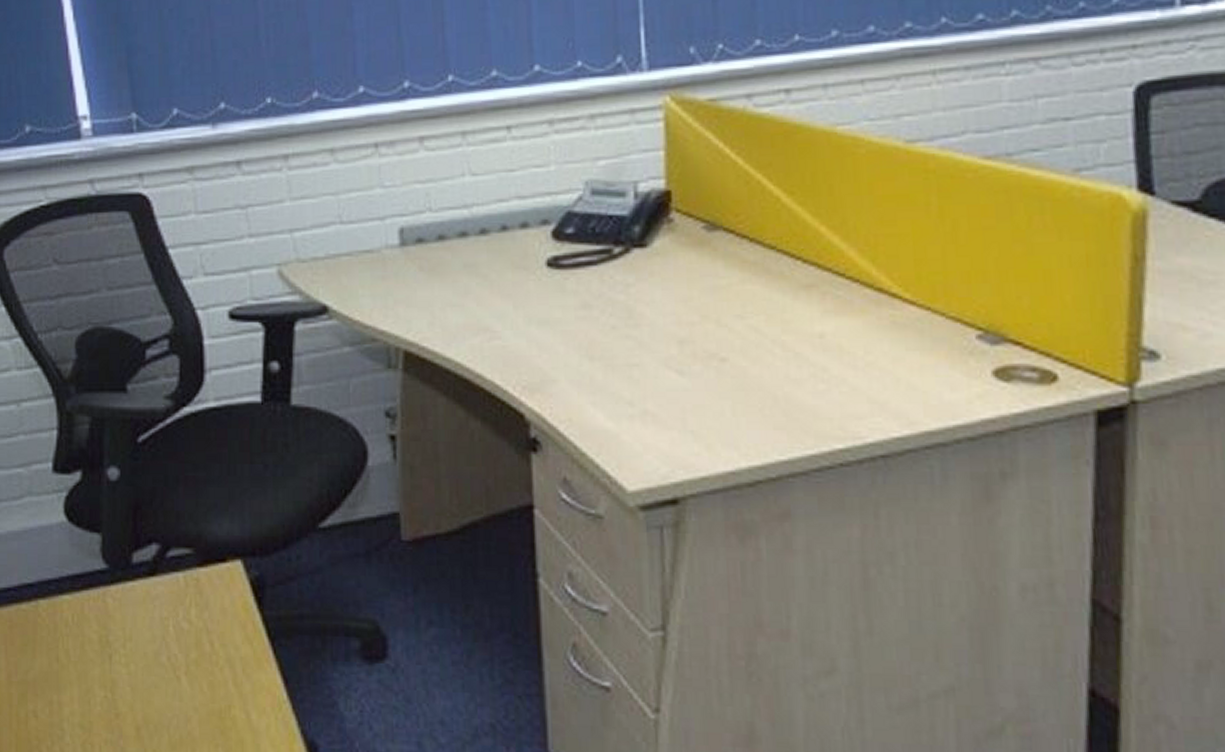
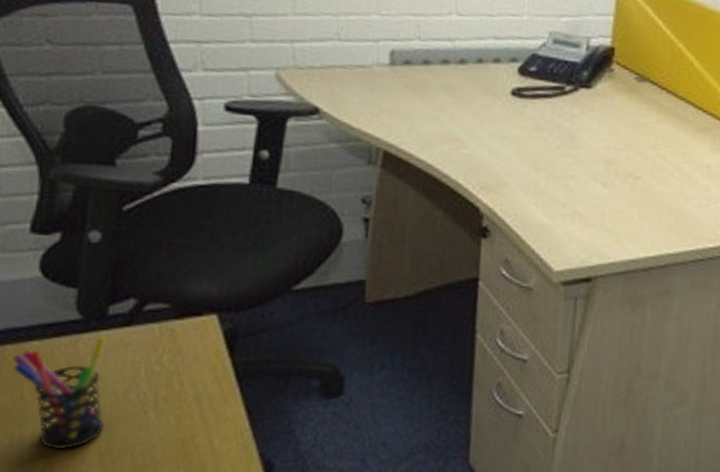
pen holder: none [47,588,138,722] -> present [13,336,107,450]

